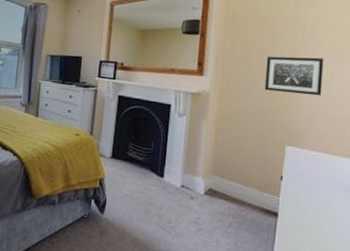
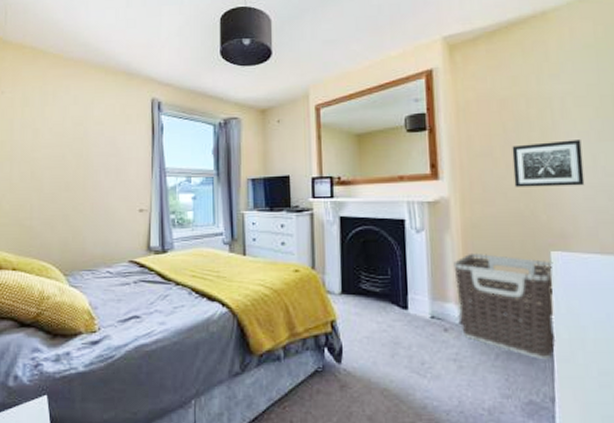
clothes hamper: none [205,138,287,233] -> present [453,253,556,360]

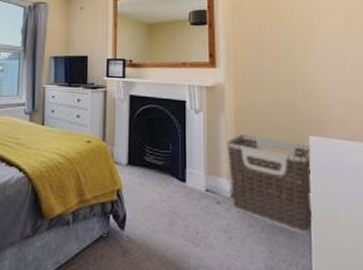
wall art: present [512,140,585,187] -> none [277,41,337,80]

